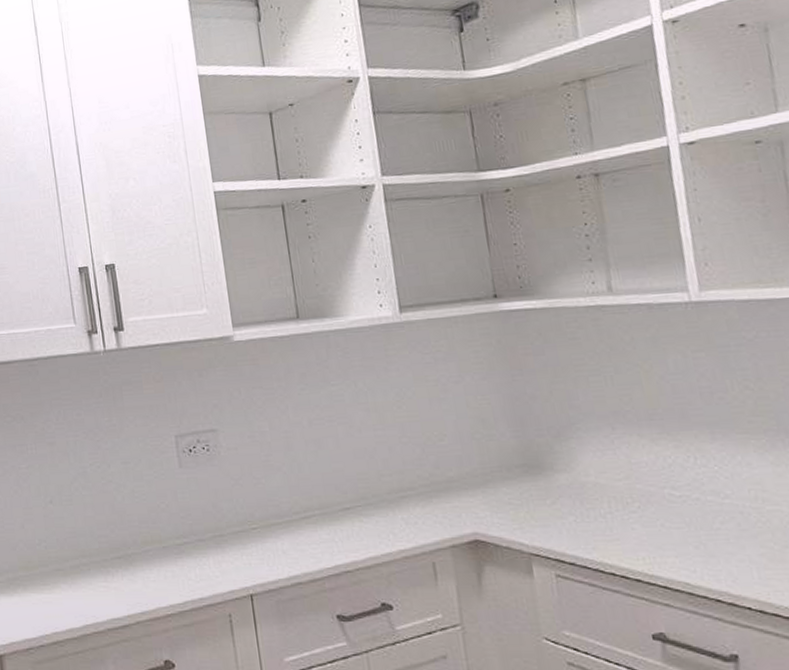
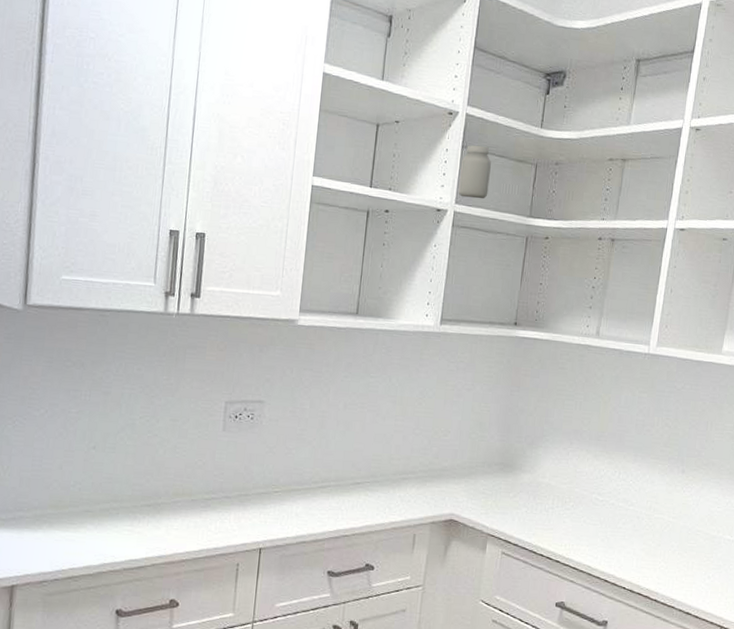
jar: none [376,105,419,167] -> present [458,145,491,199]

